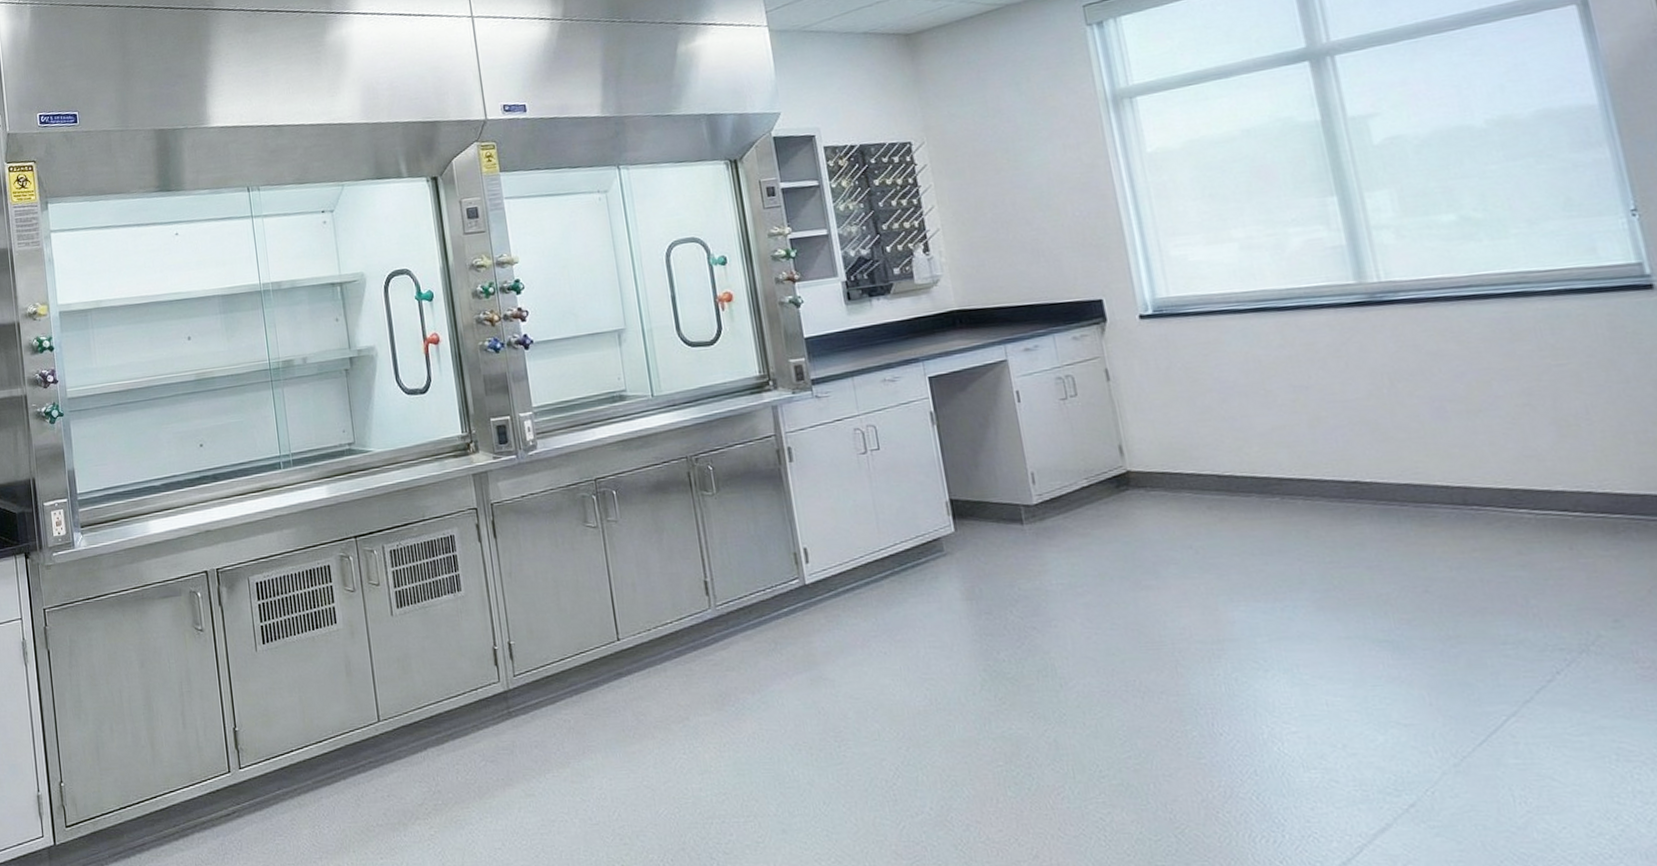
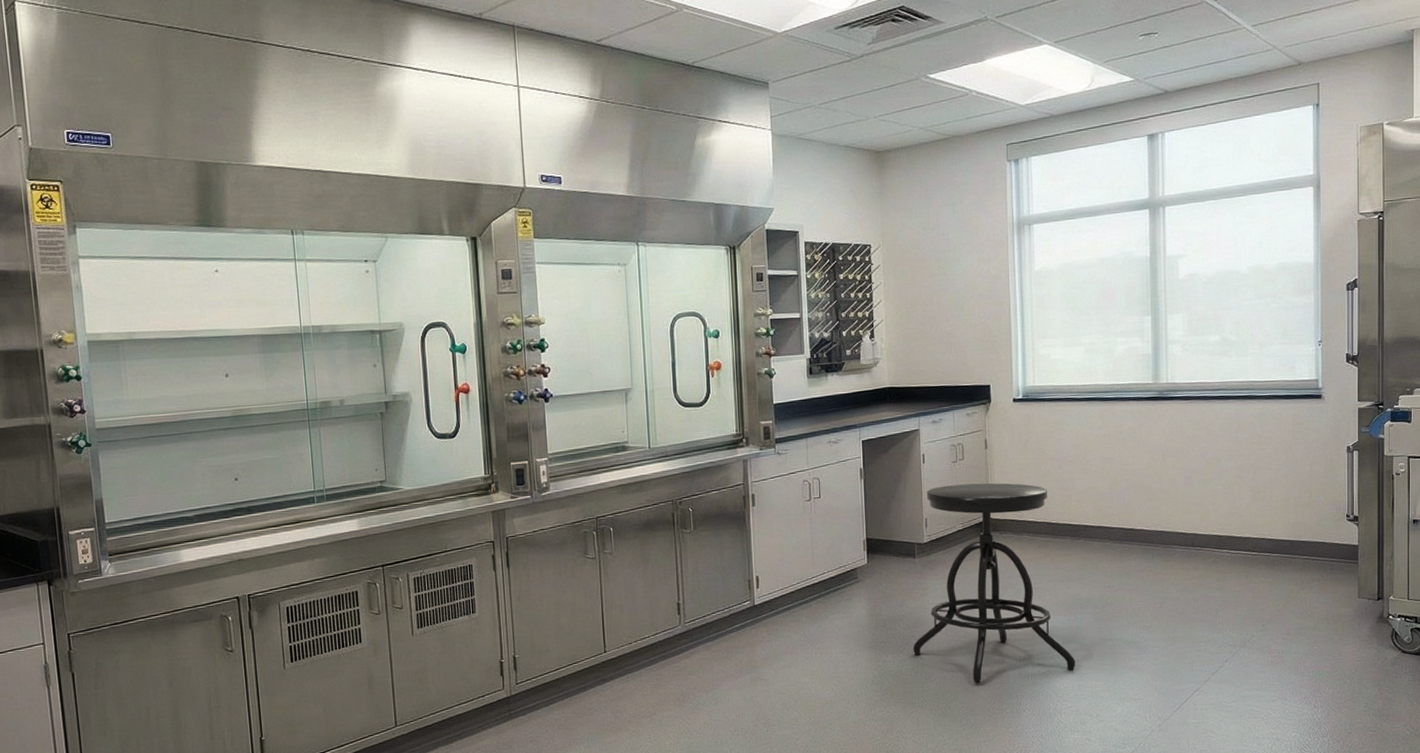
stool: none [1028,424,1296,694] -> present [913,483,1076,684]

